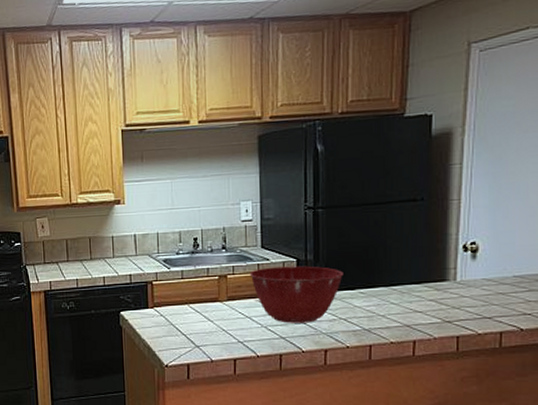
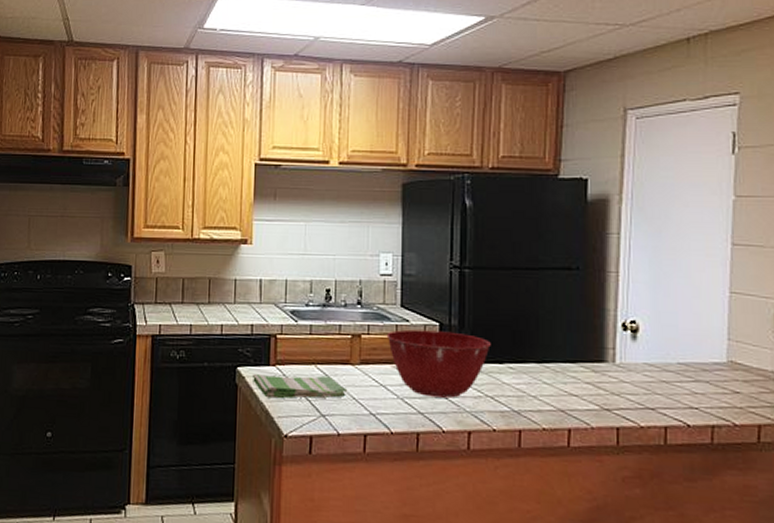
dish towel: none [135,313,218,336] -> present [253,373,348,399]

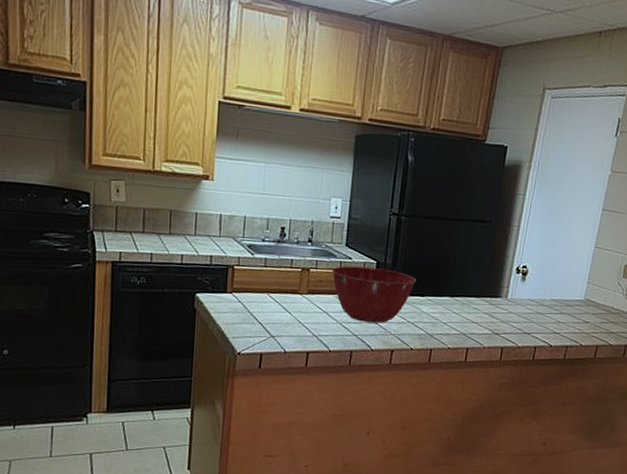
dish towel: present [253,373,348,399] -> none [210,299,296,322]

